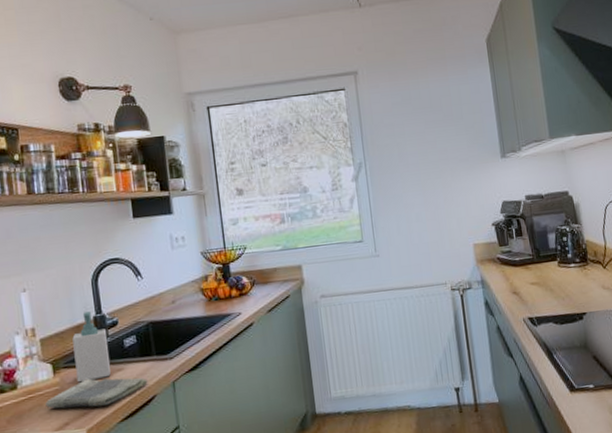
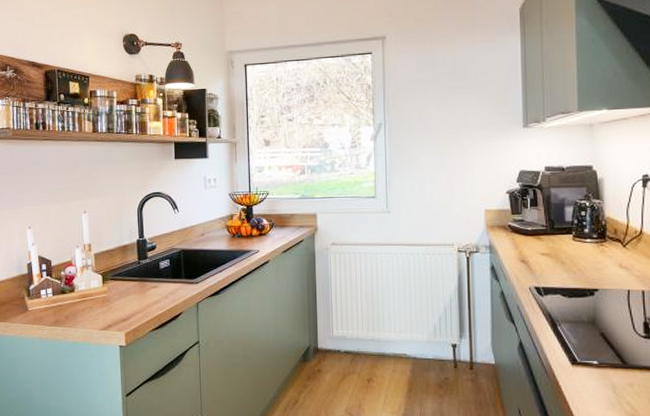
dish towel: present [45,378,148,409] -> none [95,291,177,315]
soap bottle: present [72,311,111,383] -> none [119,235,148,293]

